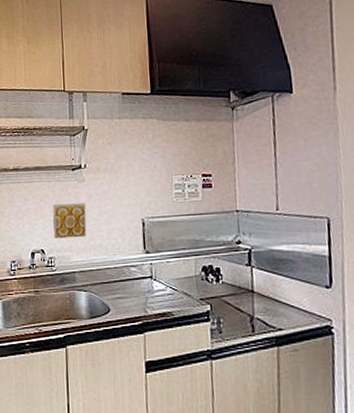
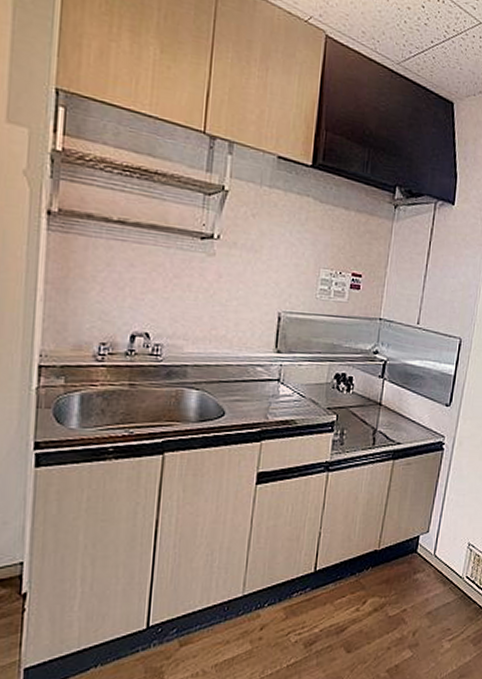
ceramic tile: present [53,203,87,239] -> none [164,278,214,325]

